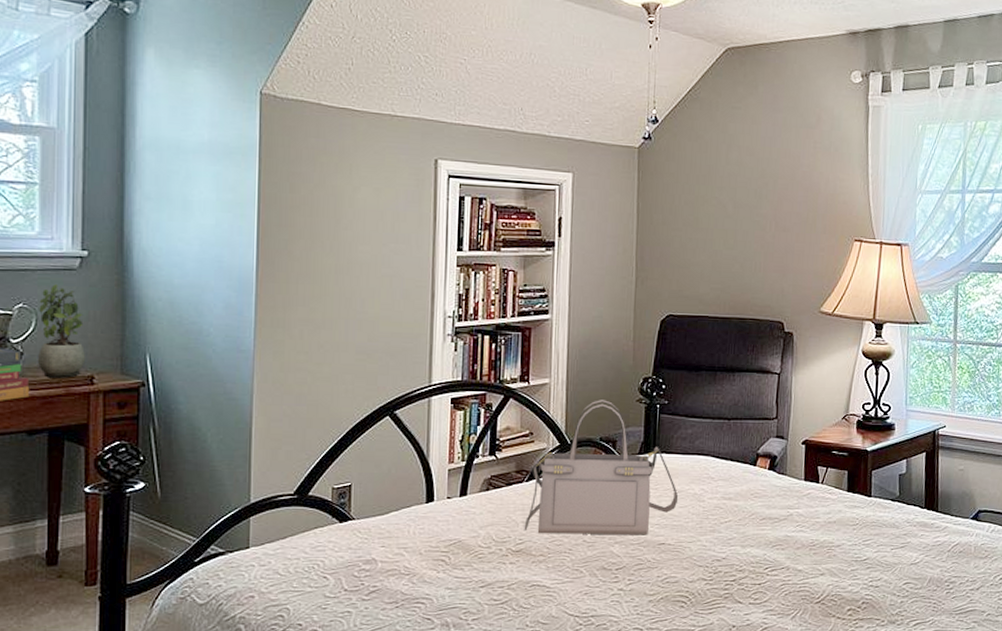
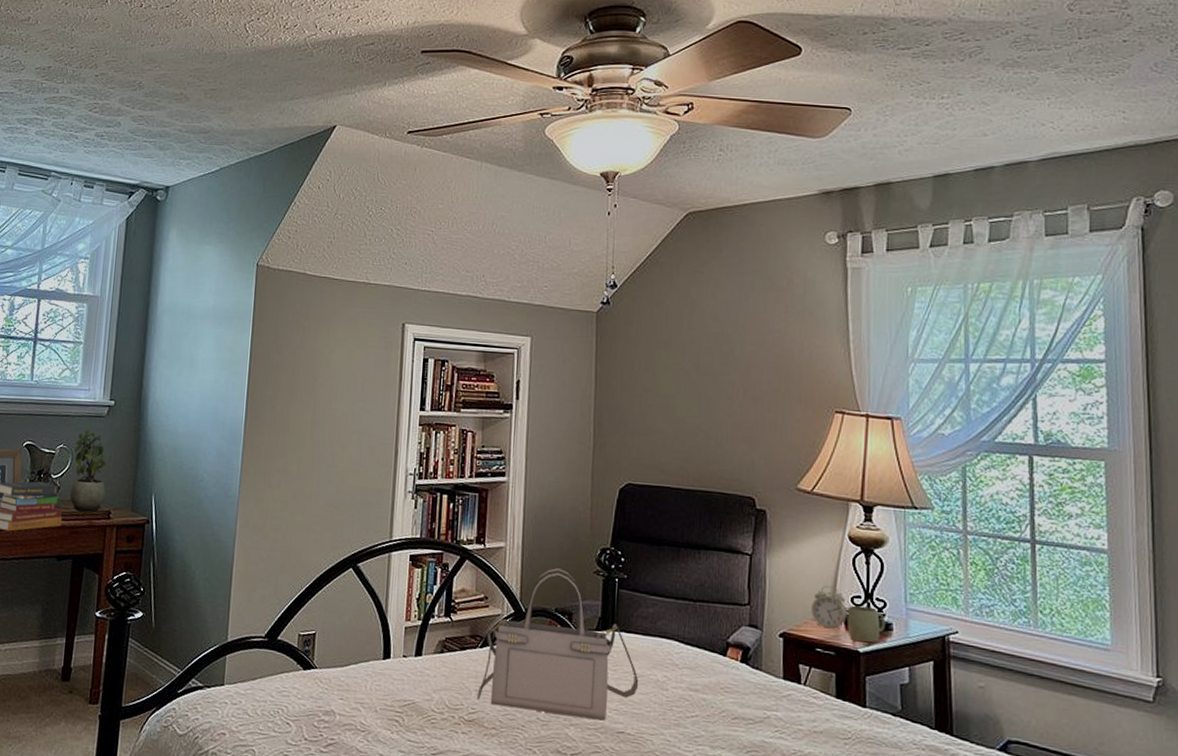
alarm clock: none [829,395,859,433] -> present [811,585,847,630]
mug: none [858,411,890,442] -> present [847,605,886,643]

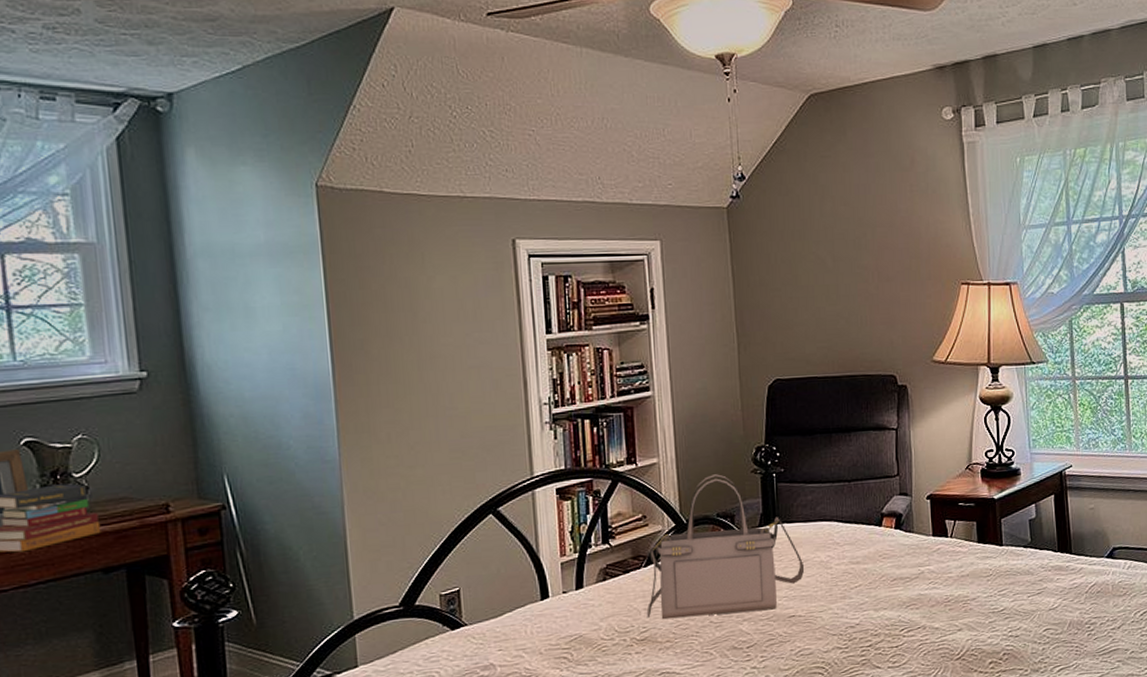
potted plant: present [70,429,107,513] -> none [99,410,159,512]
alarm clock: present [811,585,847,630] -> none [952,444,983,484]
mug: present [847,605,886,643] -> none [983,457,1015,490]

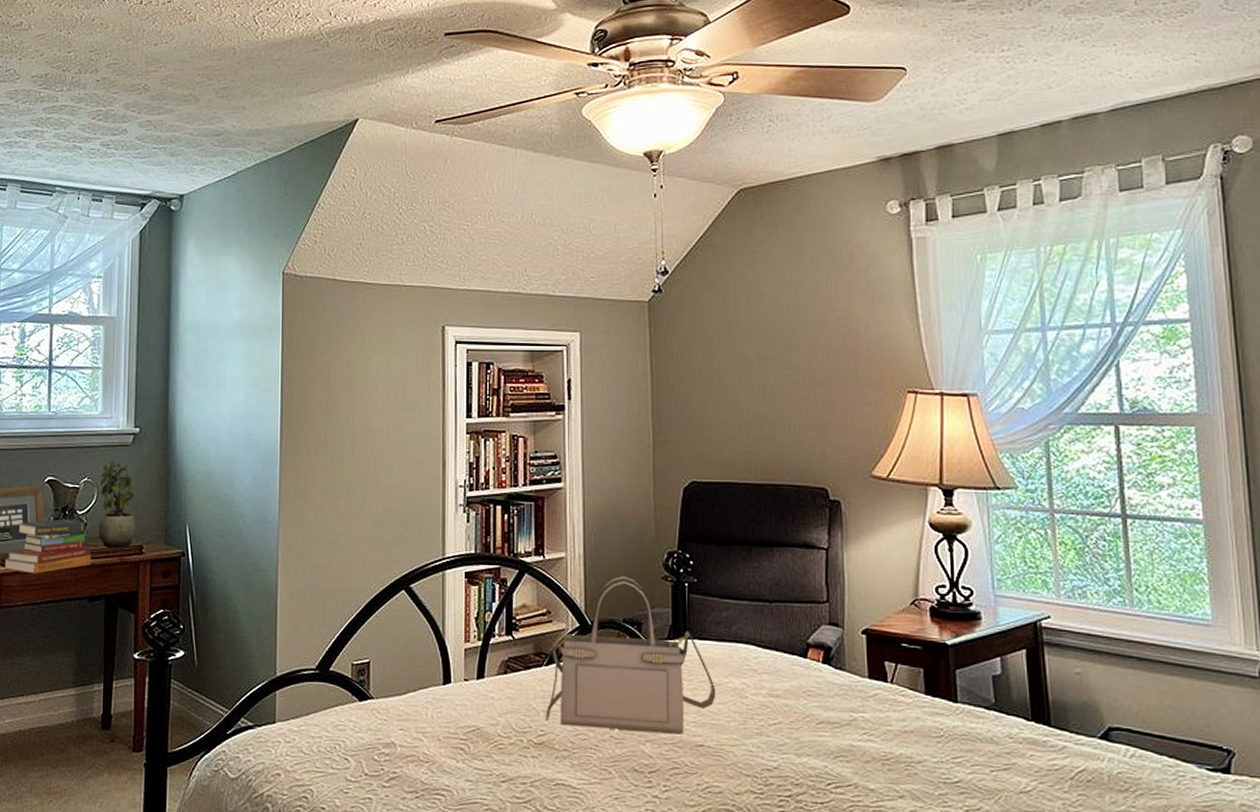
potted plant: none [99,410,159,512] -> present [98,460,137,549]

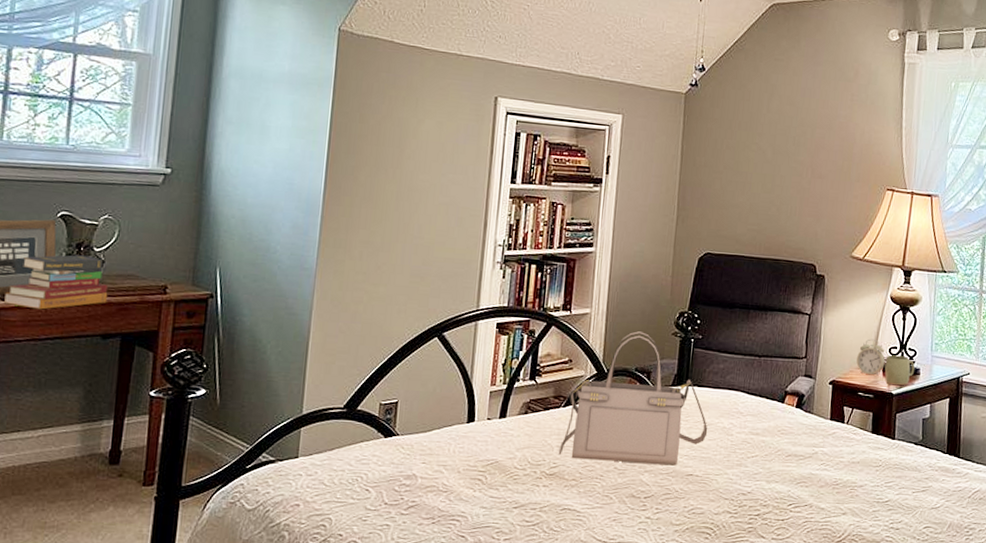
potted plant: present [98,460,137,549] -> none [117,198,163,288]
alarm clock: none [894,576,932,622] -> present [856,339,886,376]
mug: none [932,595,974,634] -> present [884,355,915,386]

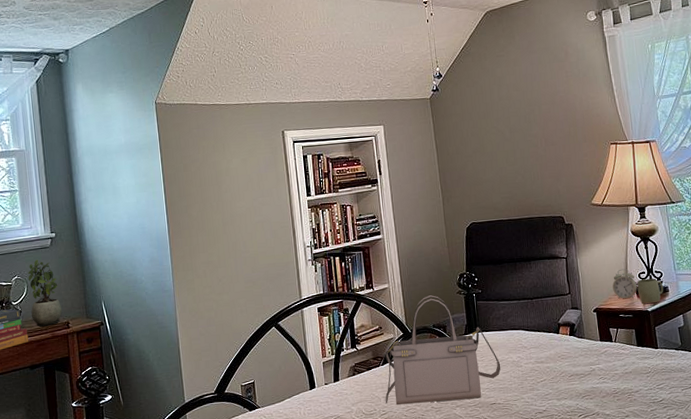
potted plant: none [117,198,163,288] -> present [27,259,63,328]

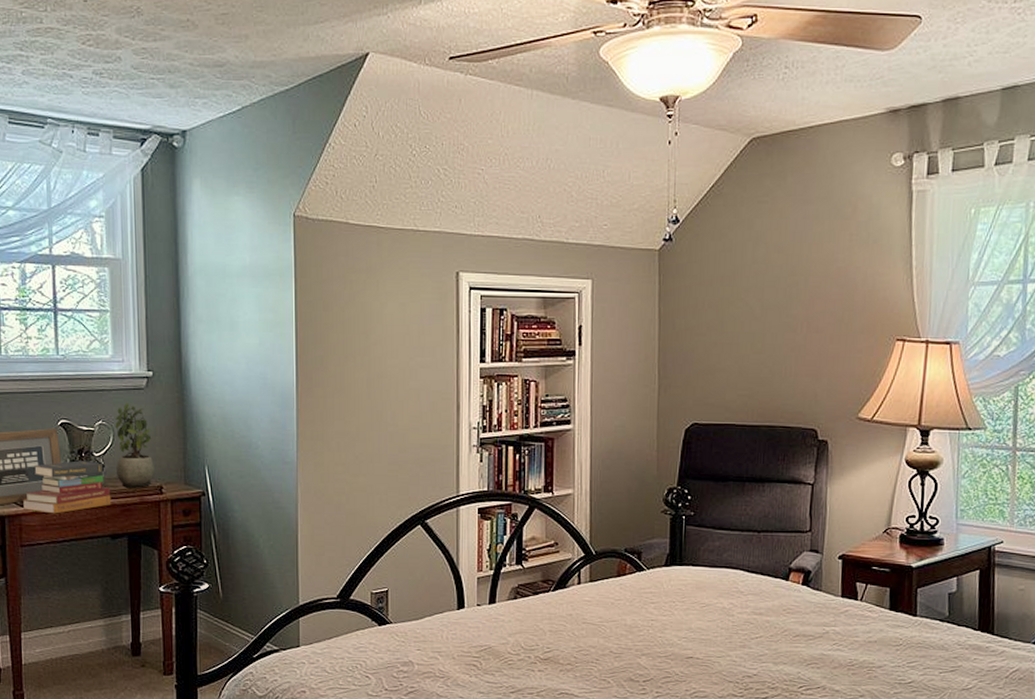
handbag: present [385,295,501,405] -> none [551,510,707,649]
alarm clock: present [612,268,638,300] -> none [869,508,902,548]
mug: present [637,278,664,304] -> none [901,524,938,558]

